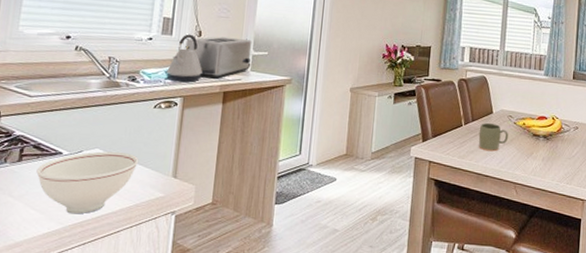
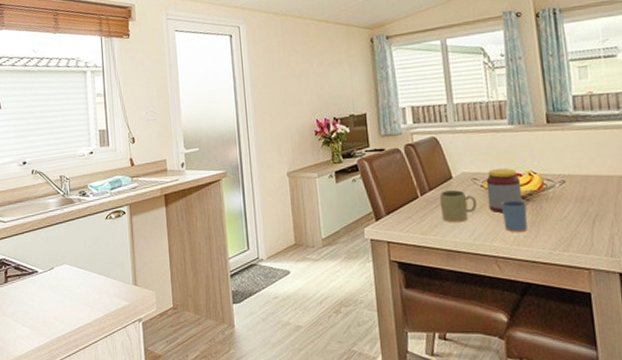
bowl: present [36,151,139,214] -> none [20,265,102,328]
kettle: present [167,34,202,83] -> none [110,142,142,191]
toaster: present [185,36,252,79] -> none [122,138,184,183]
jar: none [517,110,546,148] -> present [486,168,523,214]
mug: none [526,137,546,166] -> present [502,200,528,233]

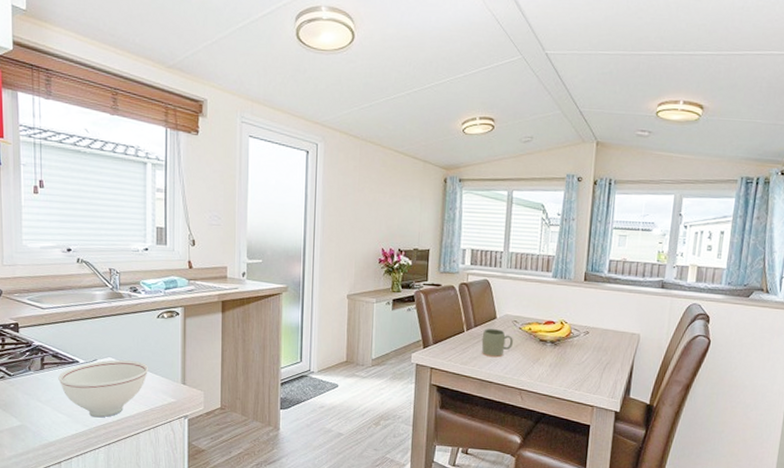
bowl: none [20,265,102,328] -> present [58,360,149,418]
jar: present [486,168,523,214] -> none [522,314,553,354]
mug: present [502,200,528,233] -> none [532,343,554,372]

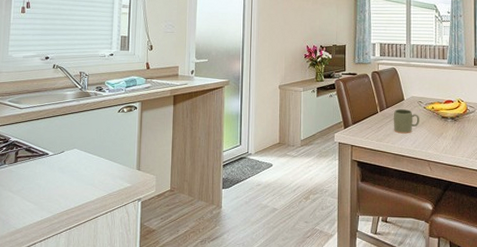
bowl: present [58,360,149,418] -> none [29,151,109,204]

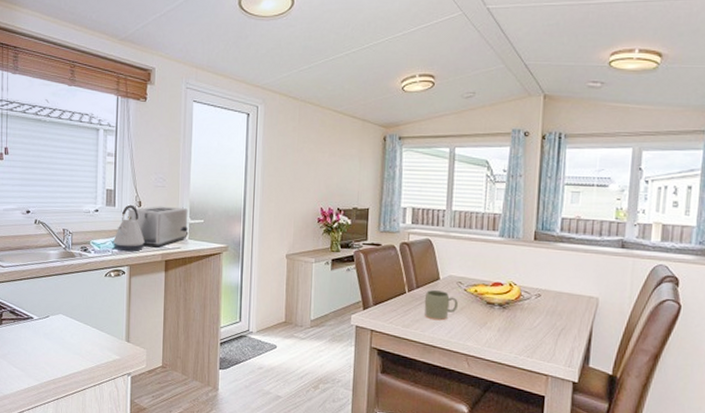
kettle: none [126,48,155,90] -> present [113,204,145,252]
toaster: none [140,49,194,85] -> present [128,206,188,248]

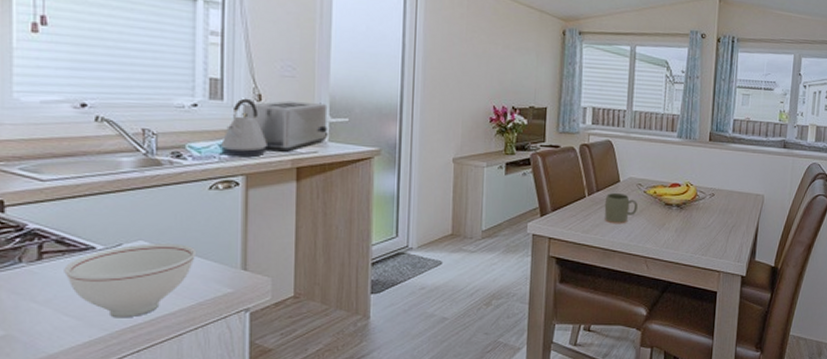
bowl: none [14,316,96,373] -> present [64,244,197,318]

